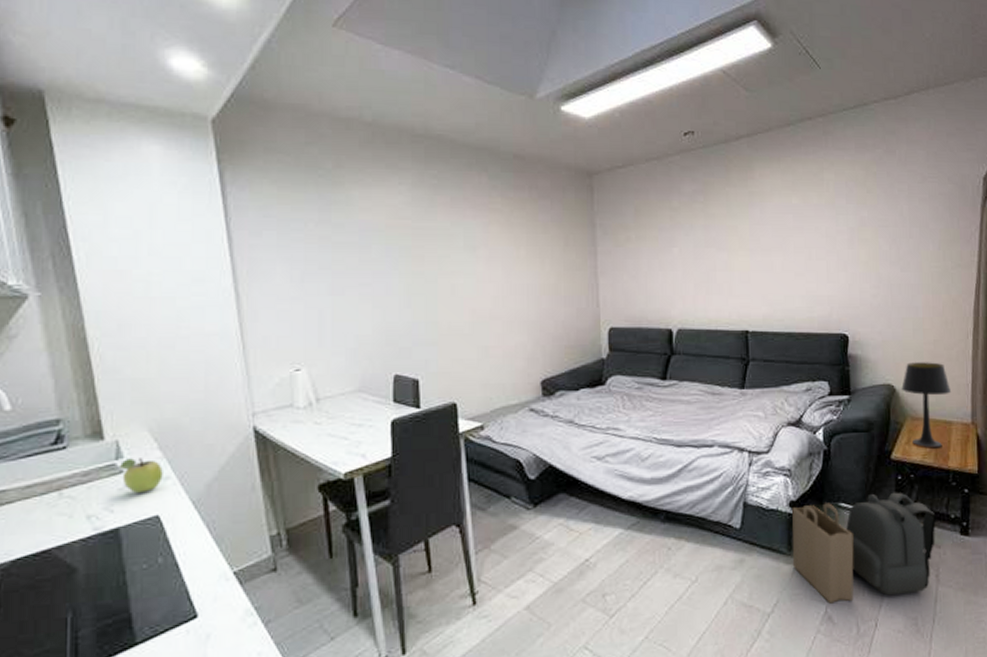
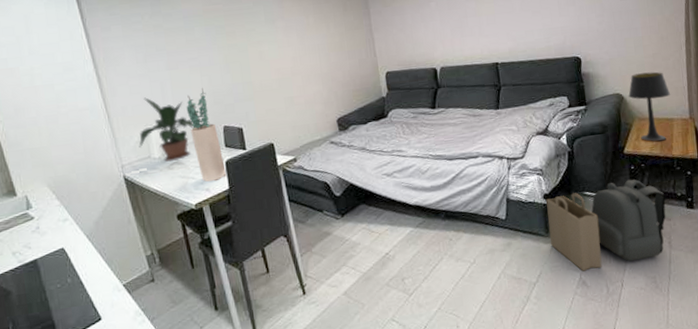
fruit: present [118,458,163,493] -> none [30,207,63,233]
potted plant: none [279,327,357,414] -> present [139,97,195,162]
vase: none [348,323,390,446] -> present [186,88,226,183]

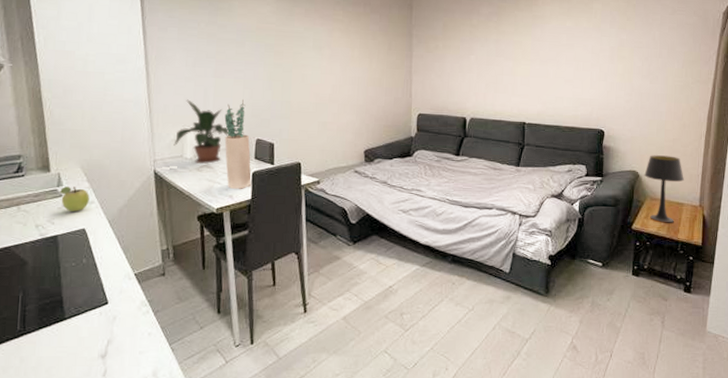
fruit: none [30,207,63,233] -> present [59,186,90,212]
shopping bag: present [546,193,602,272] -> none [548,259,598,336]
backpack: present [591,179,666,262] -> none [592,254,666,334]

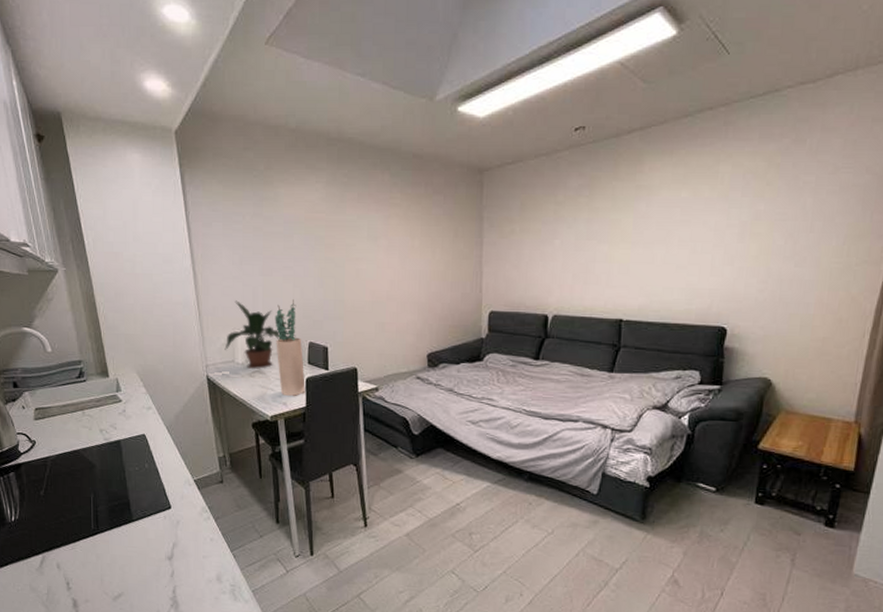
fruit: present [59,186,90,212] -> none [118,392,147,417]
table lamp: present [644,155,685,223] -> none [779,358,836,443]

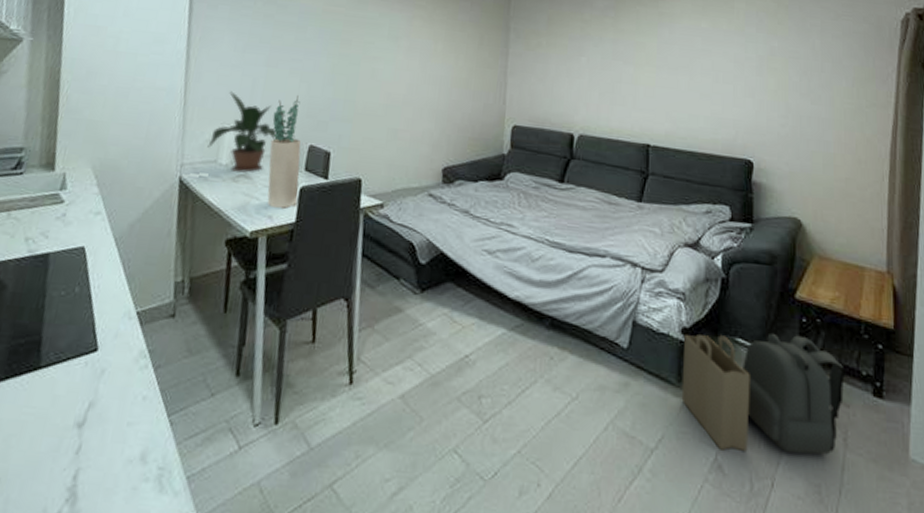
shopping bag: none [644,481,709,571] -> present [681,335,750,453]
backpack: none [702,479,801,572] -> present [743,334,846,455]

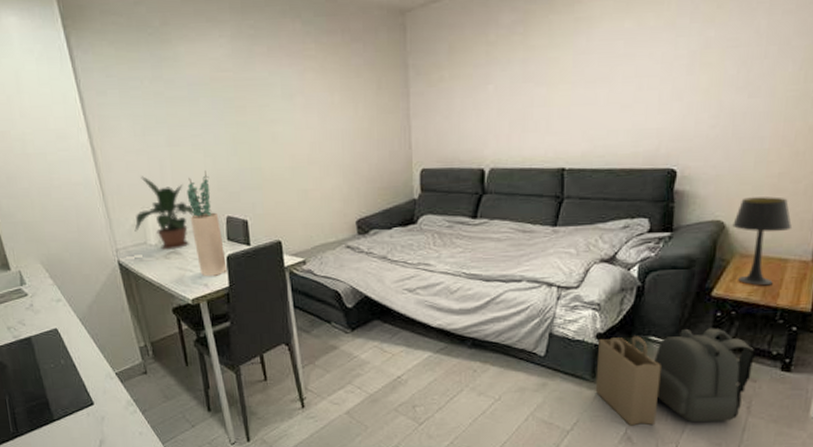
table lamp: none [809,198,865,294] -> present [732,197,793,286]

